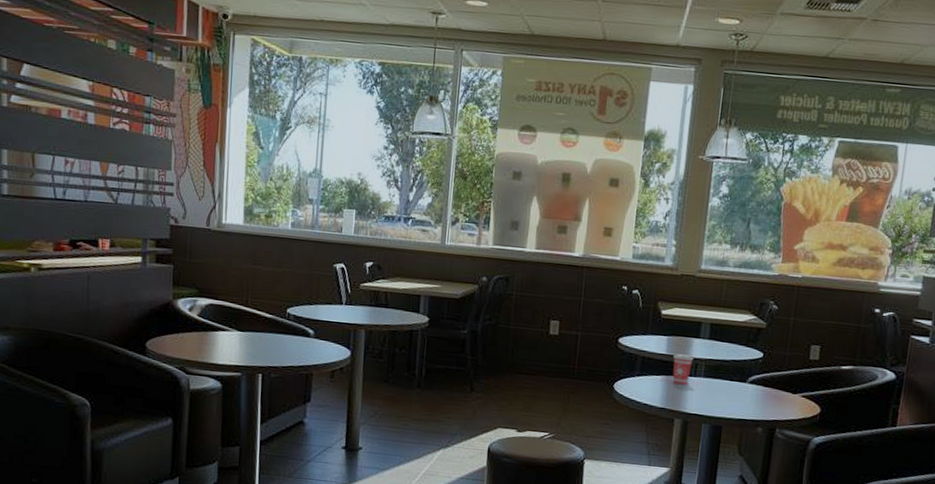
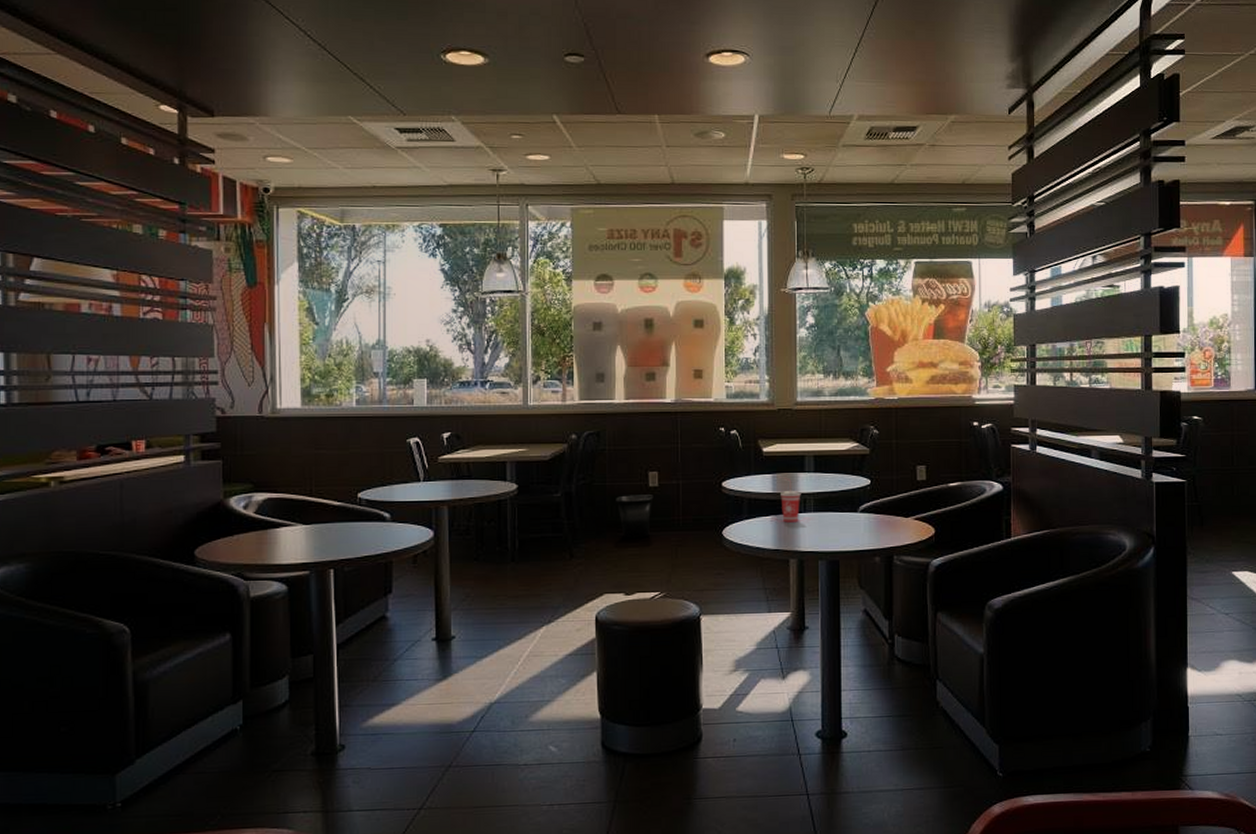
waste bin: none [517,339,553,381] -> present [616,495,654,538]

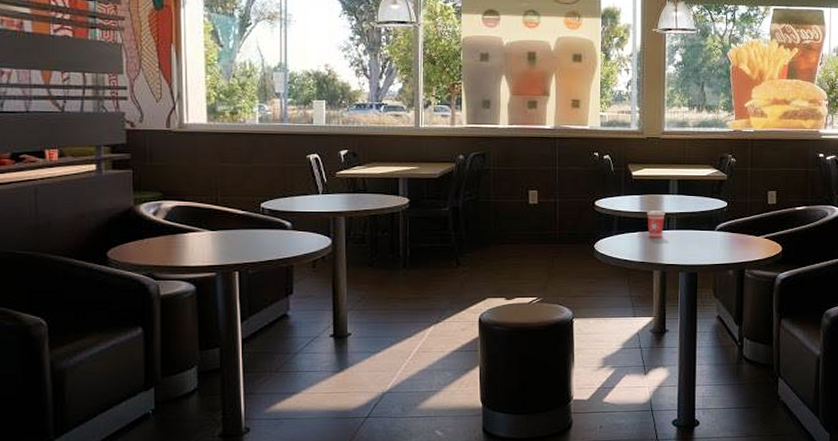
waste bin: present [616,495,654,538] -> none [499,211,533,249]

